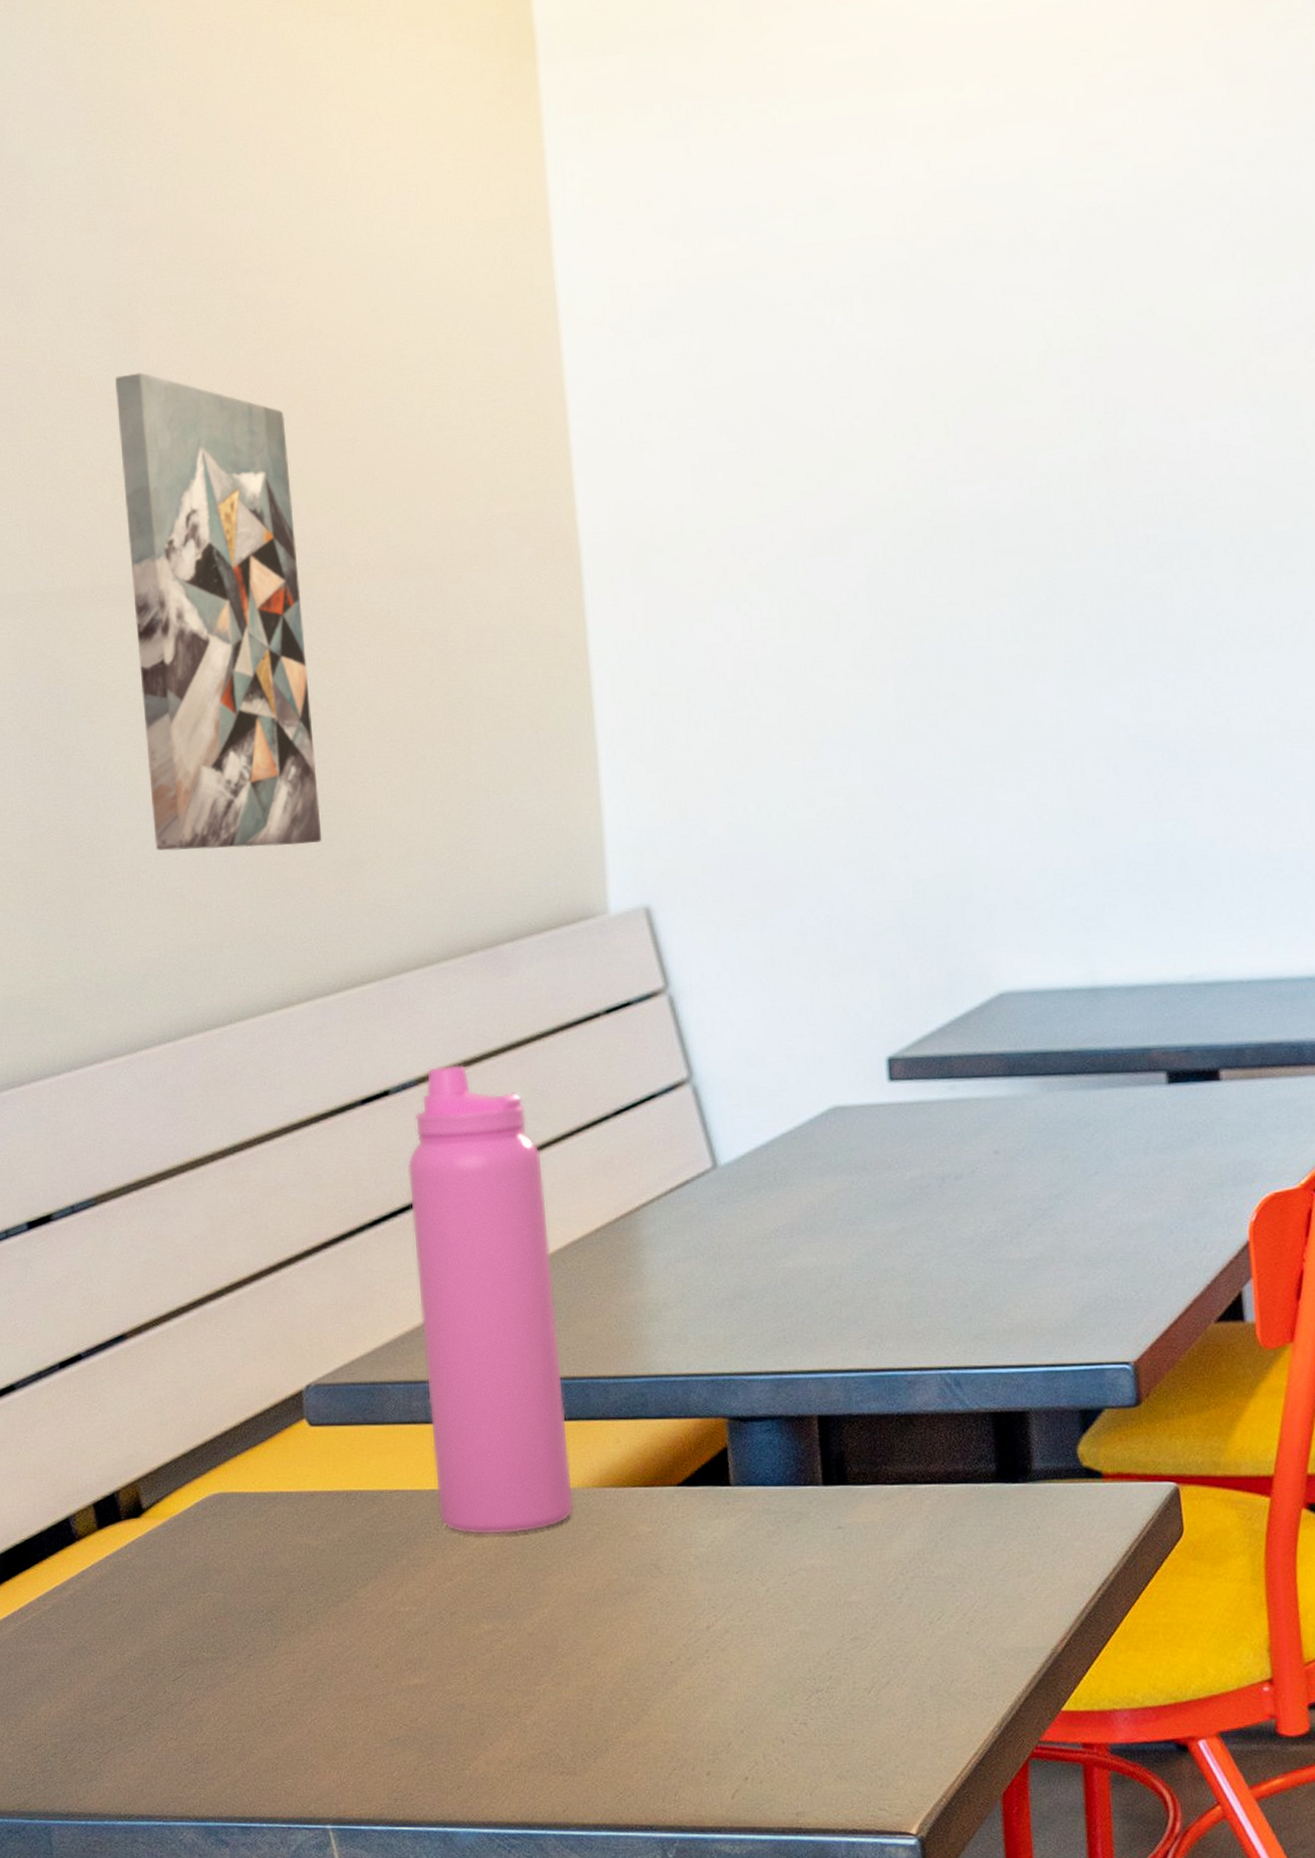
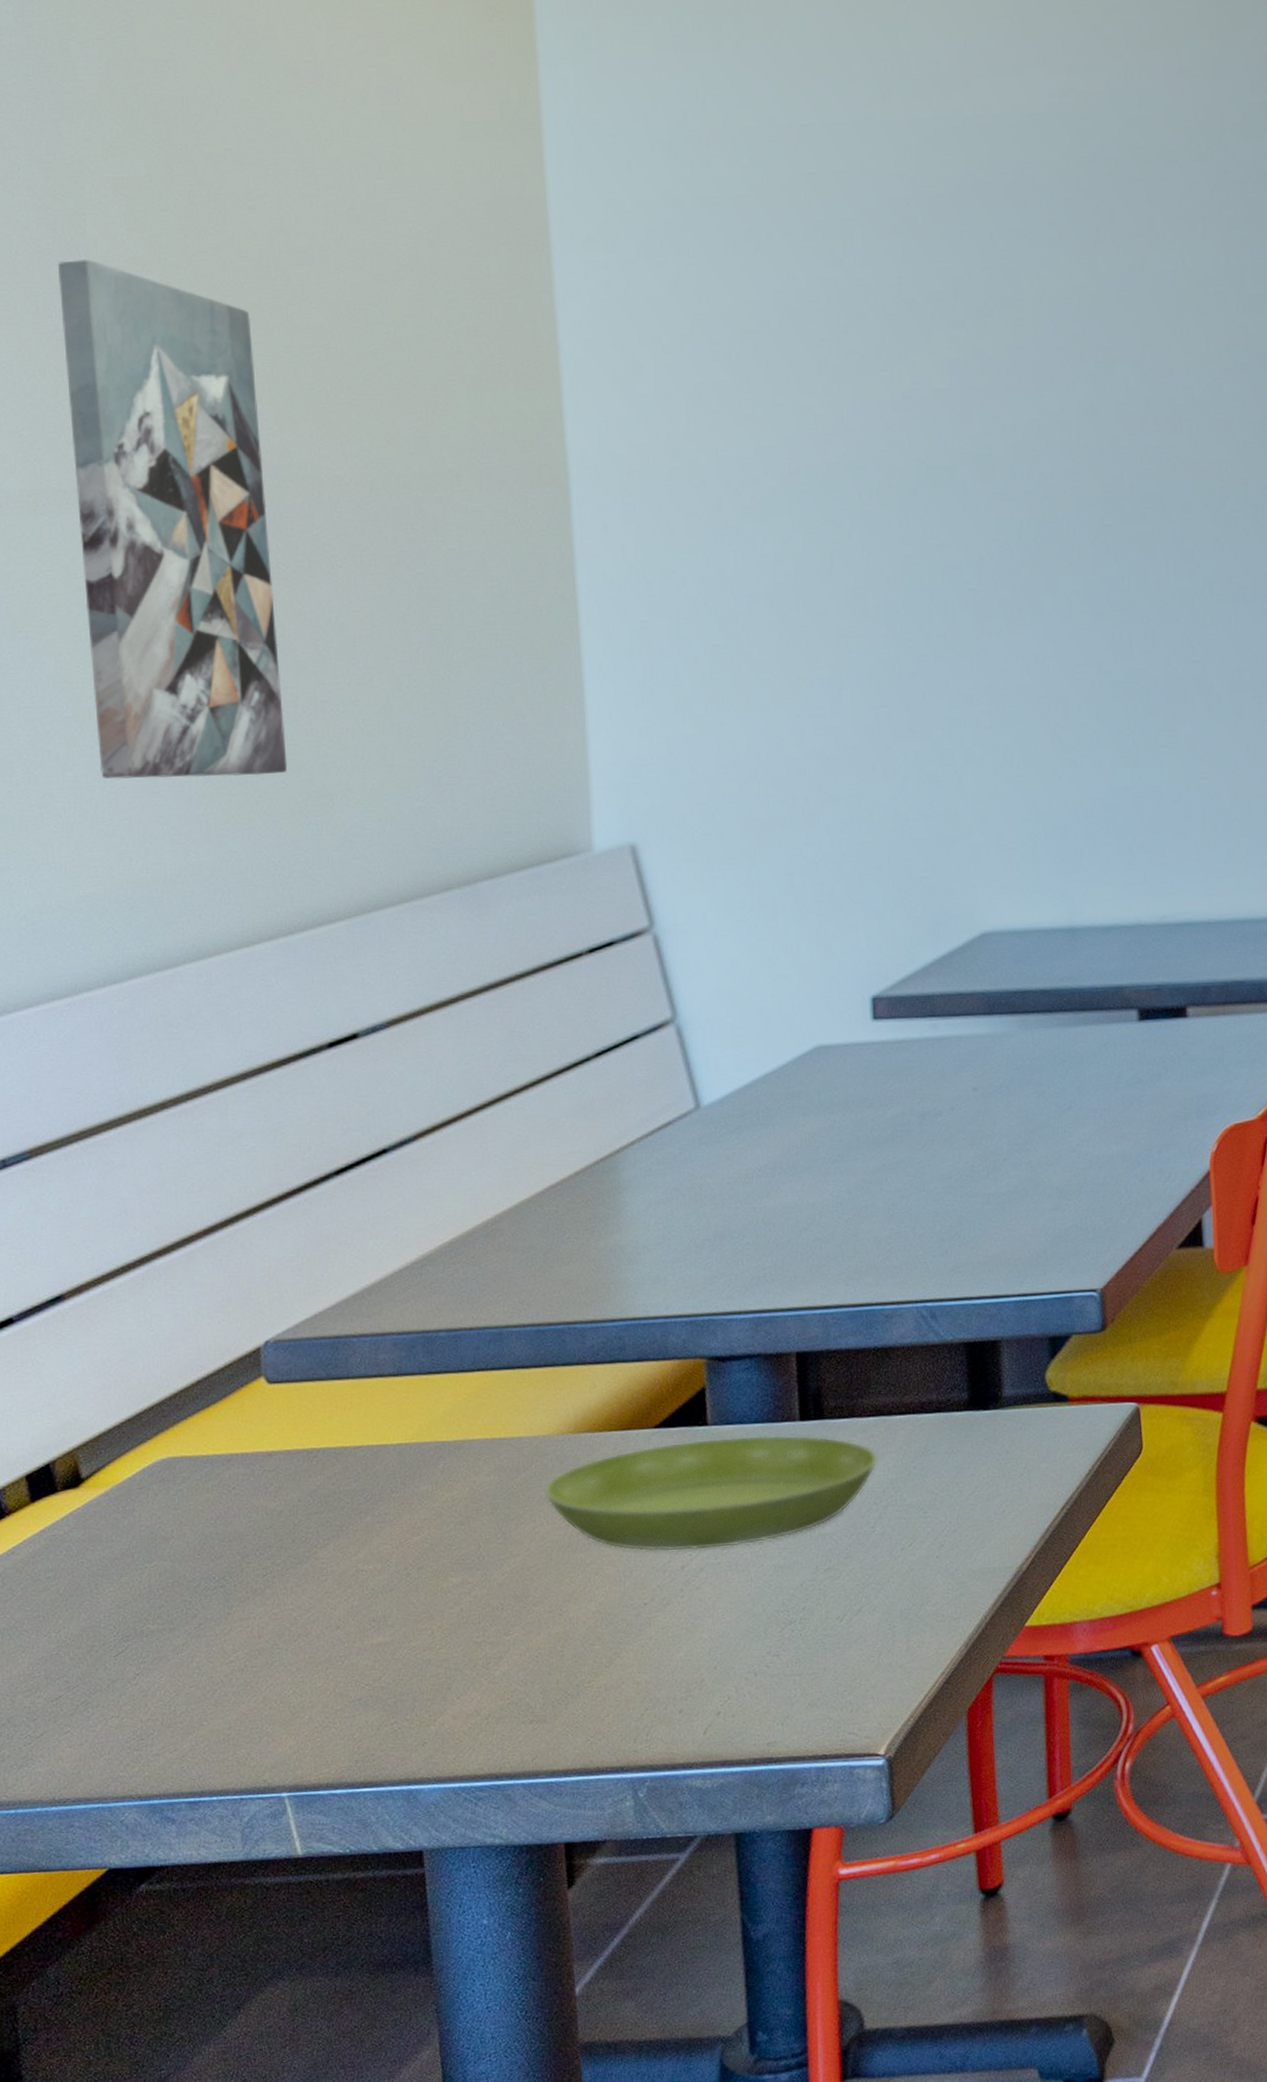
water bottle: present [407,1064,575,1535] -> none [376,1006,549,1488]
saucer: none [570,1497,904,1612] -> present [543,1434,879,1552]

